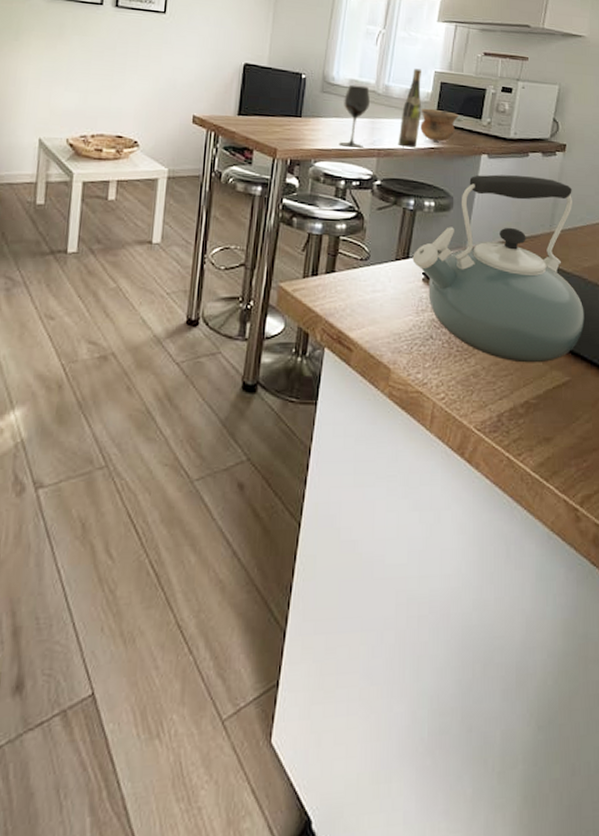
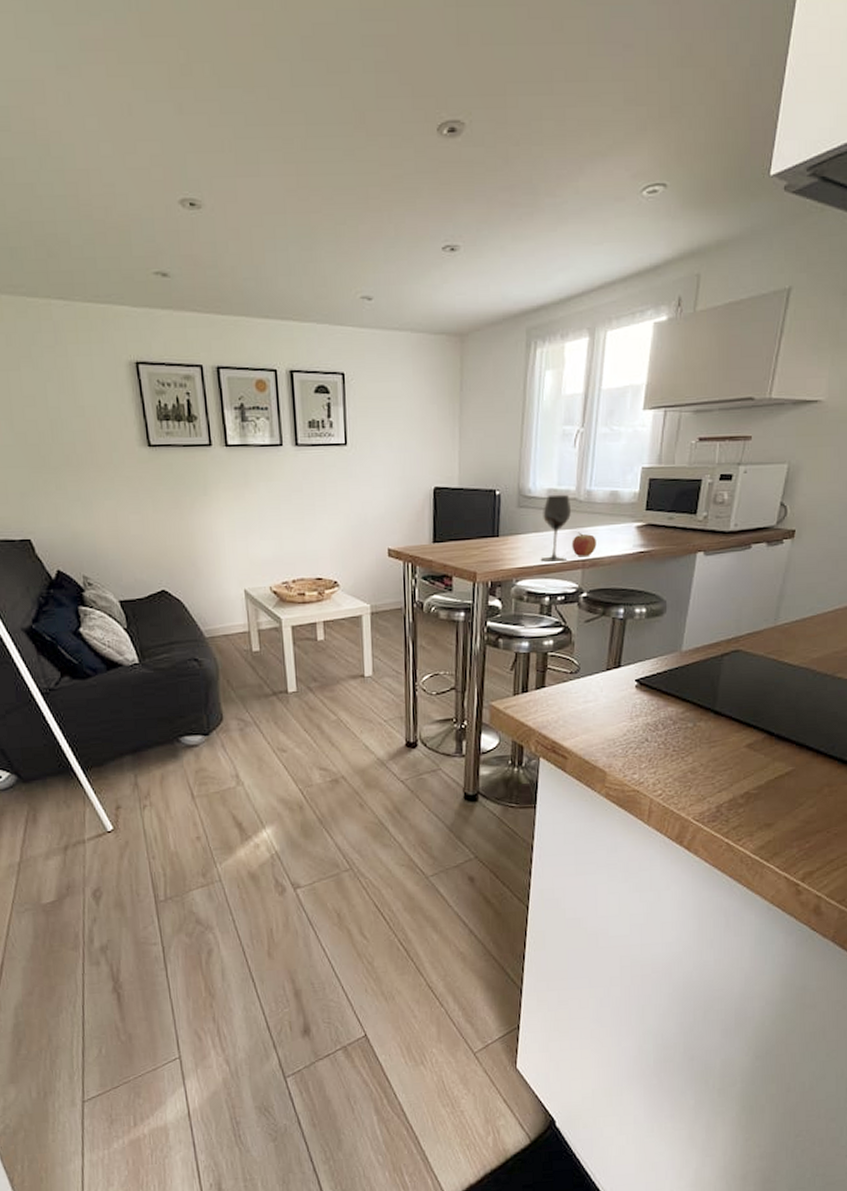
fruit: none [369,122,392,147] -> present [572,532,597,557]
wine bottle: present [398,68,422,148] -> none [603,467,629,555]
kettle: present [412,174,585,363] -> none [624,569,811,757]
ceramic pot: present [420,108,460,142] -> none [628,509,672,545]

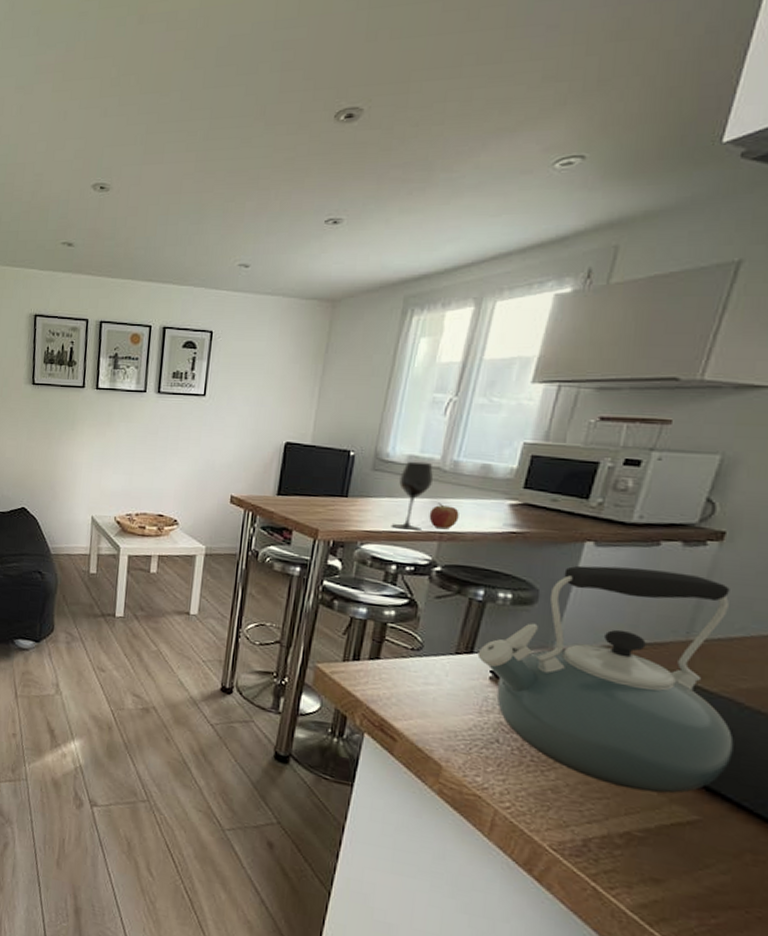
kettle: none [624,569,811,757] -> present [477,565,734,794]

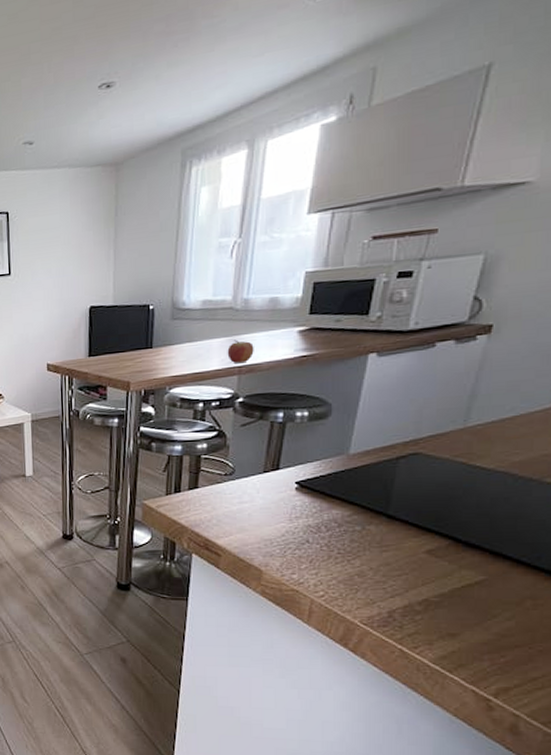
wineglass: present [392,461,433,531] -> none [195,304,227,370]
kettle: present [477,565,734,794] -> none [283,368,511,563]

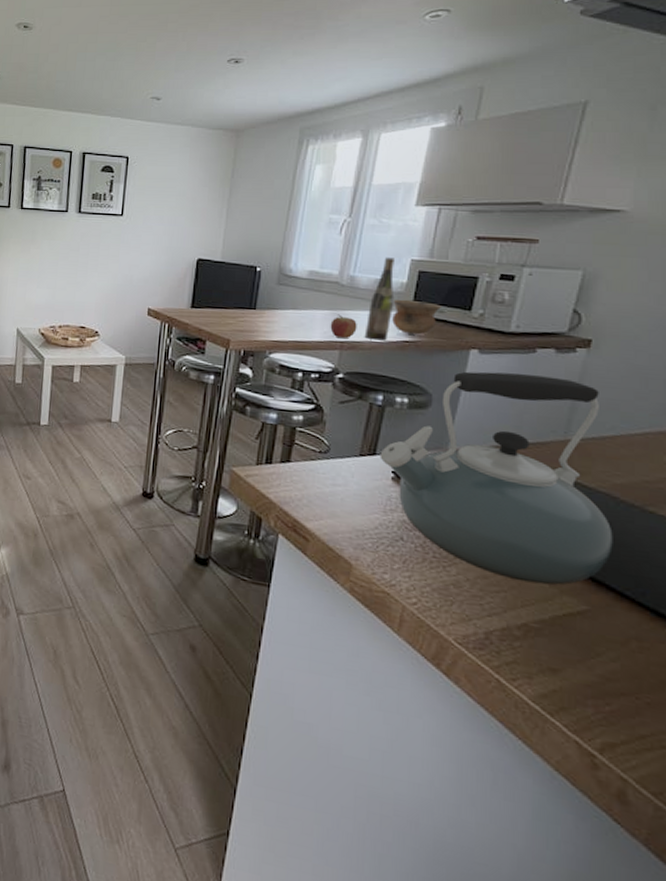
wine bottle: none [262,273,290,360] -> present [364,257,395,341]
kettle: none [283,368,511,563] -> present [380,371,613,585]
ceramic pot: none [289,313,339,349] -> present [392,299,442,335]

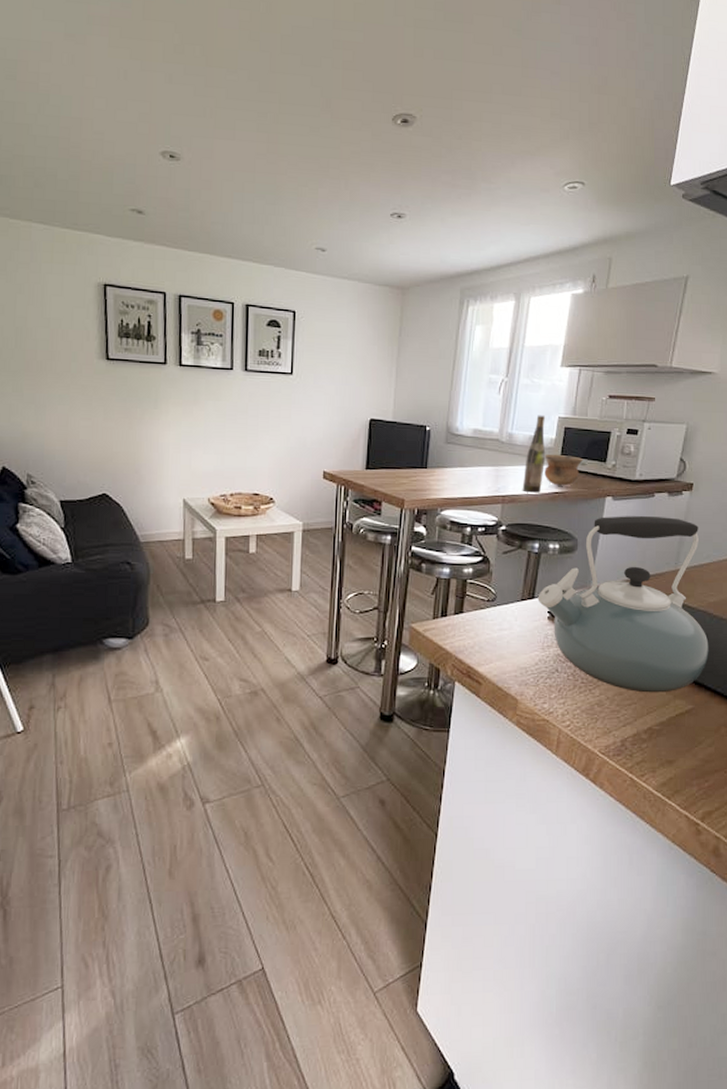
fruit: present [330,314,357,339] -> none [493,470,516,493]

